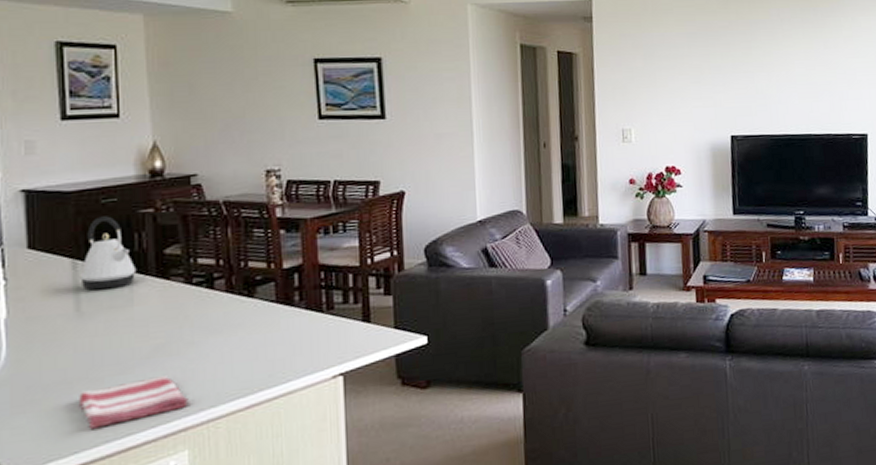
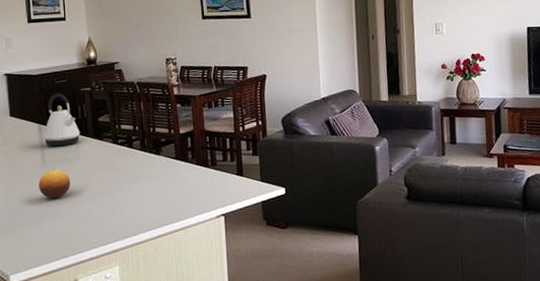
fruit: none [69,320,119,362] -> present [38,169,71,199]
dish towel: present [77,376,189,431] -> none [45,211,118,248]

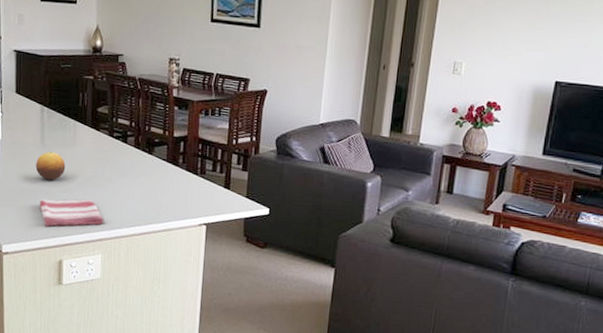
kettle: present [44,93,81,147] -> none [45,77,80,131]
dish towel: none [45,211,118,248] -> present [38,198,104,227]

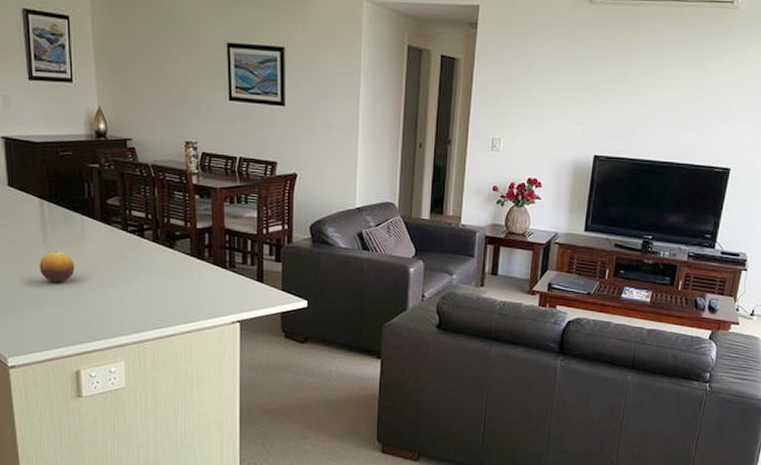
dish towel: present [38,198,104,227] -> none [46,301,125,335]

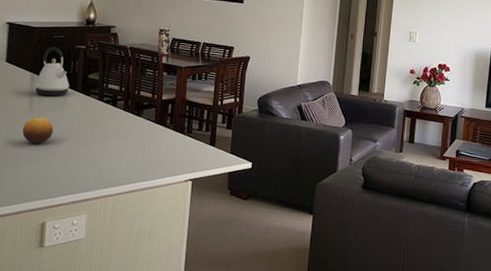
kettle: none [46,166,87,227] -> present [35,47,70,97]

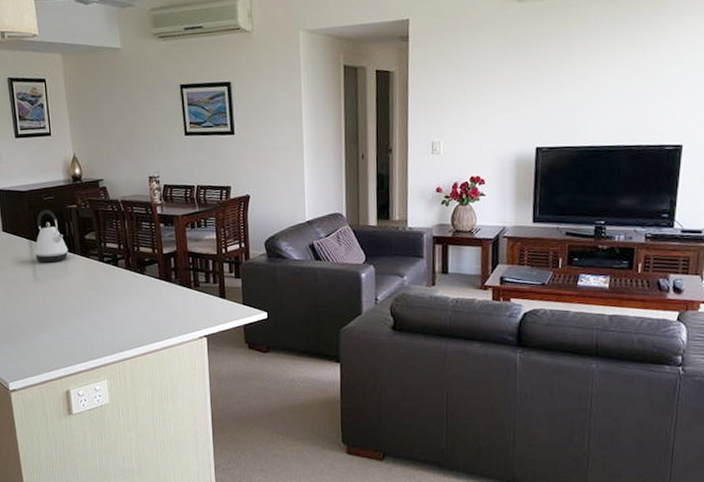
fruit: present [22,116,54,144] -> none [31,284,61,313]

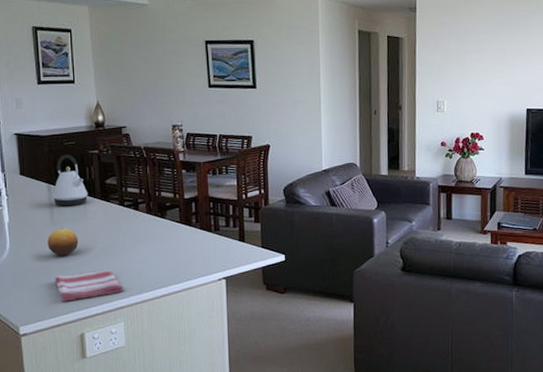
fruit: none [31,284,61,313] -> present [47,228,79,256]
dish towel: none [39,327,106,360] -> present [54,269,123,303]

